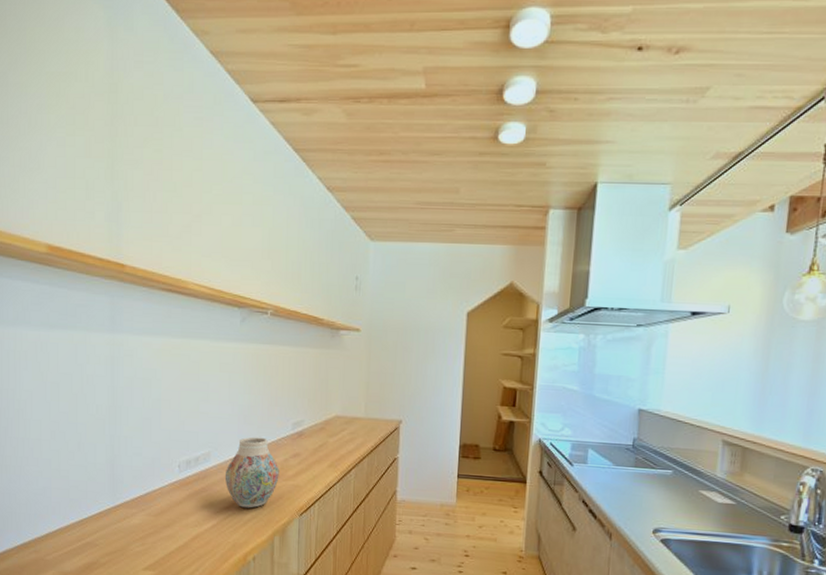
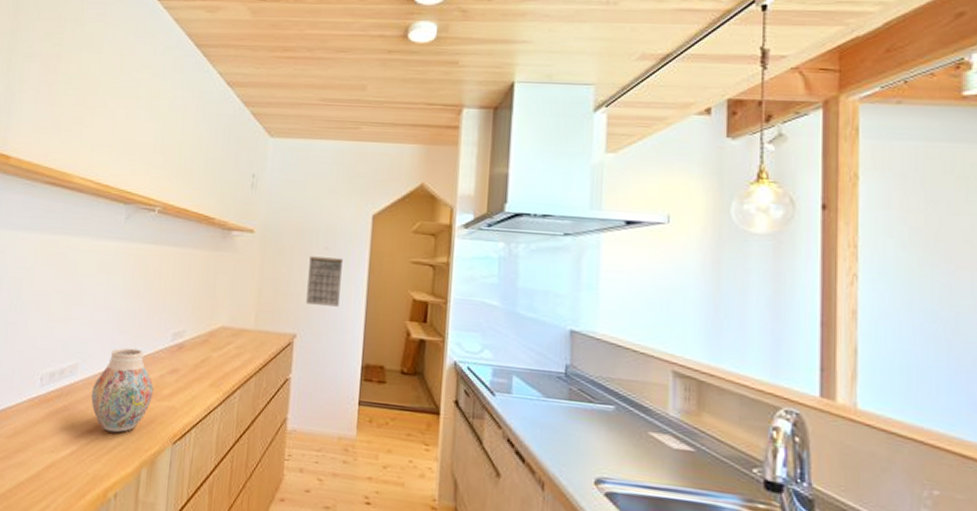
calendar: none [409,351,442,395] -> present [306,256,344,307]

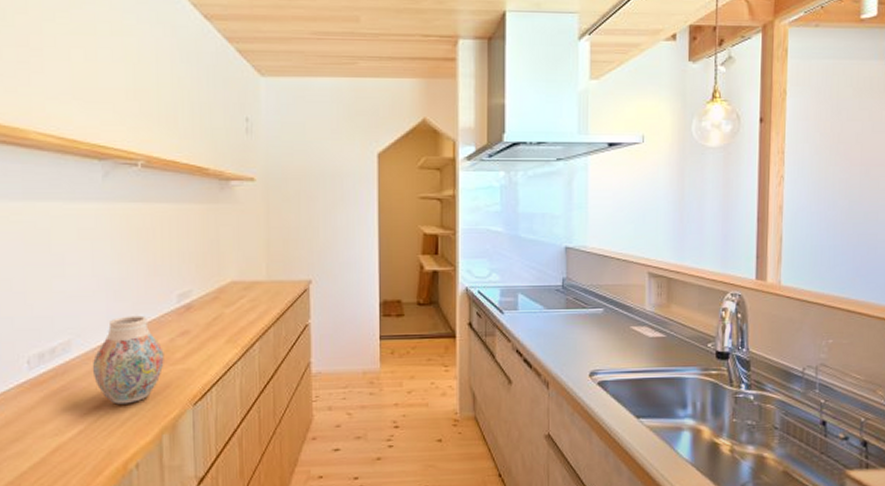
calendar: present [306,256,344,307] -> none [318,200,353,249]

